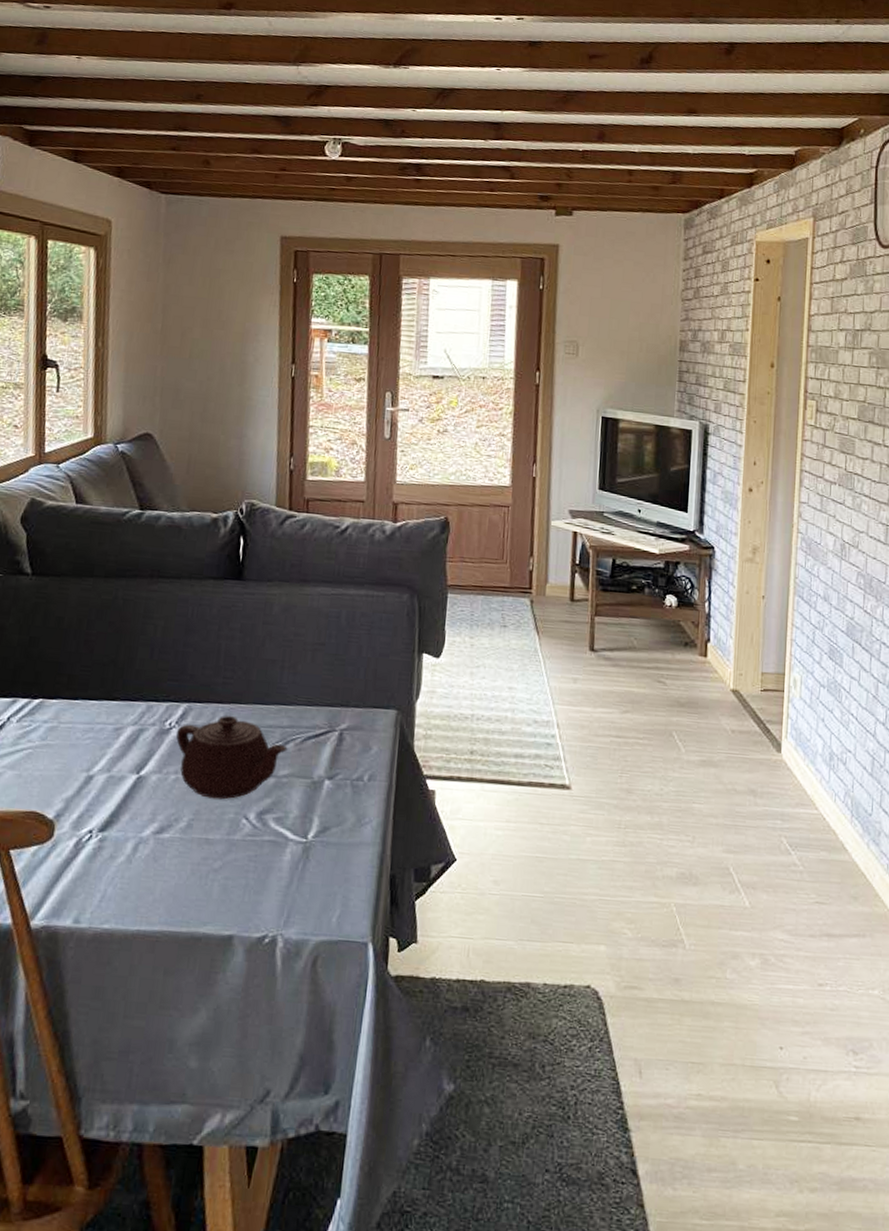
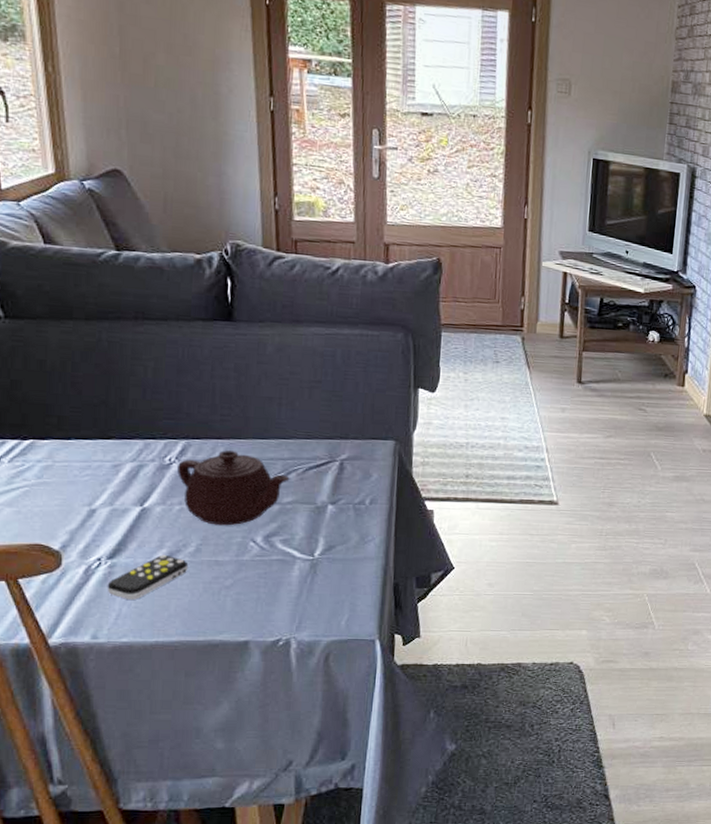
remote control: none [94,829,178,880] -> present [107,554,189,600]

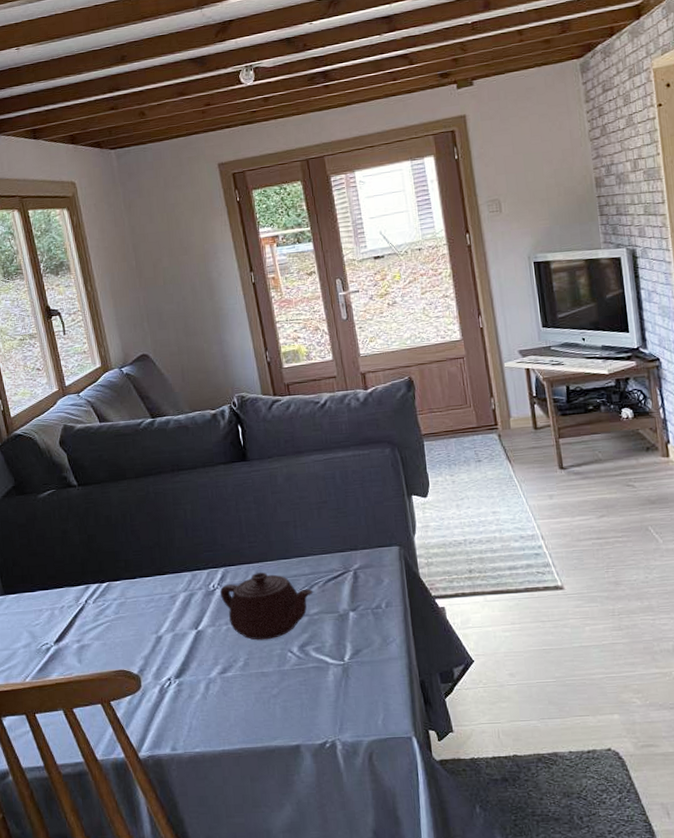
remote control: present [107,554,189,600] -> none [178,670,241,713]

